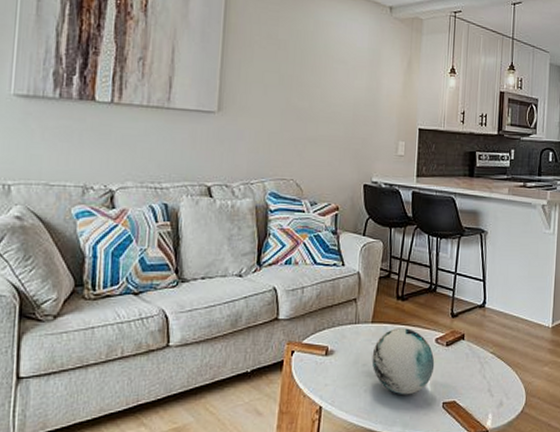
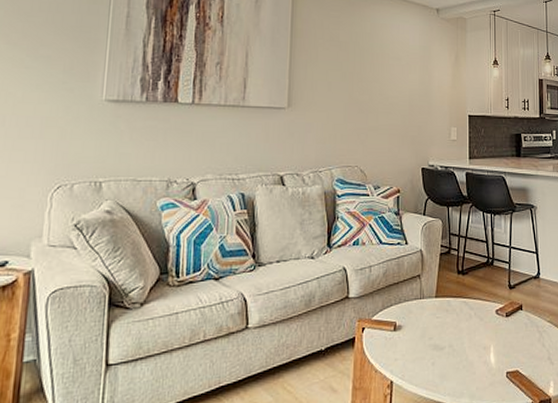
decorative orb: present [372,328,435,395] -> none [437,301,496,367]

